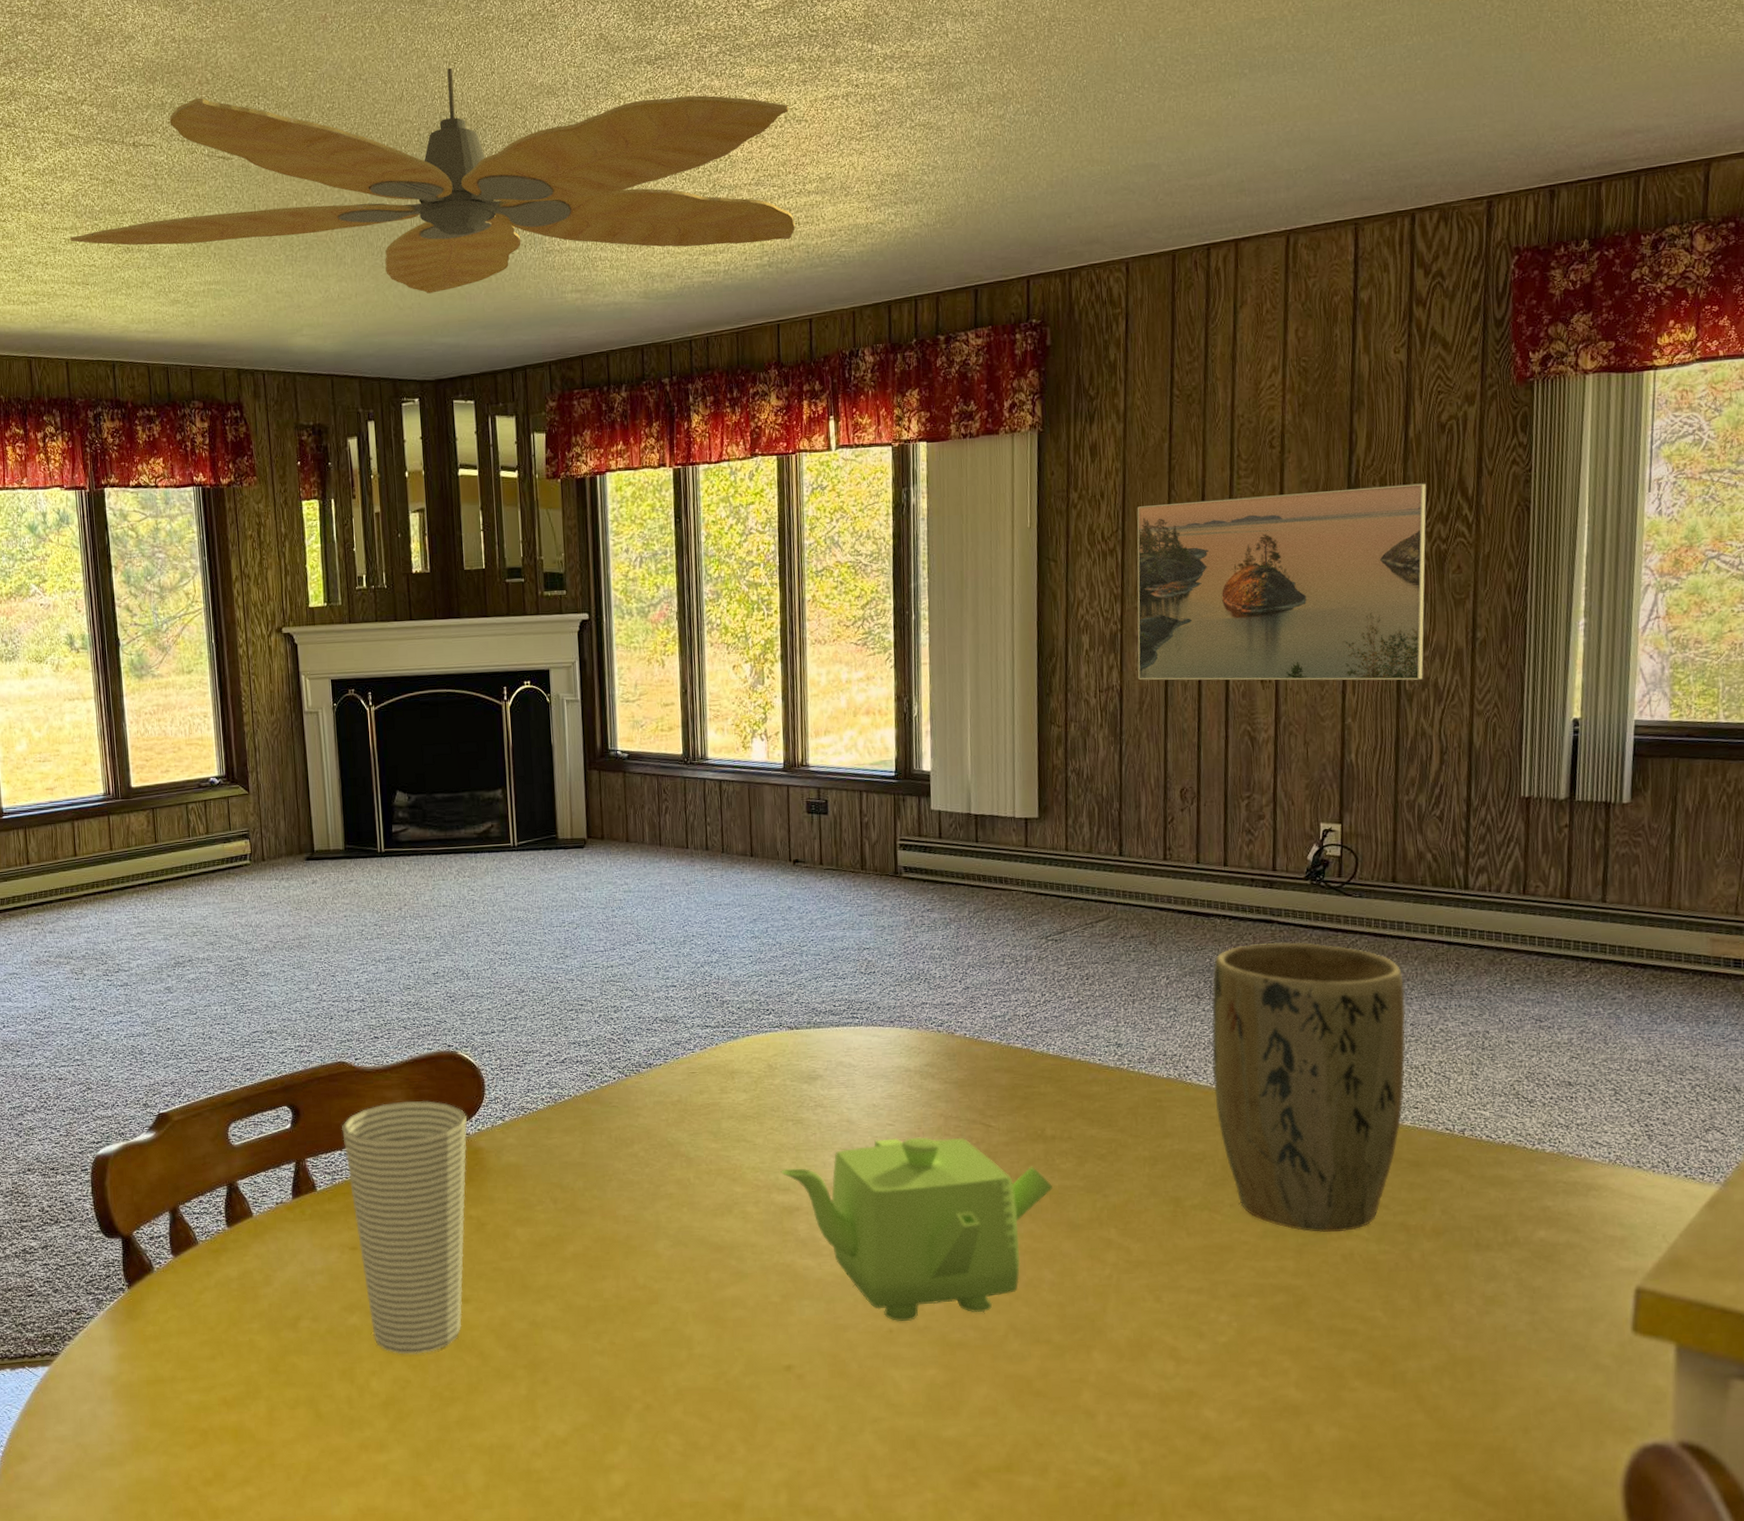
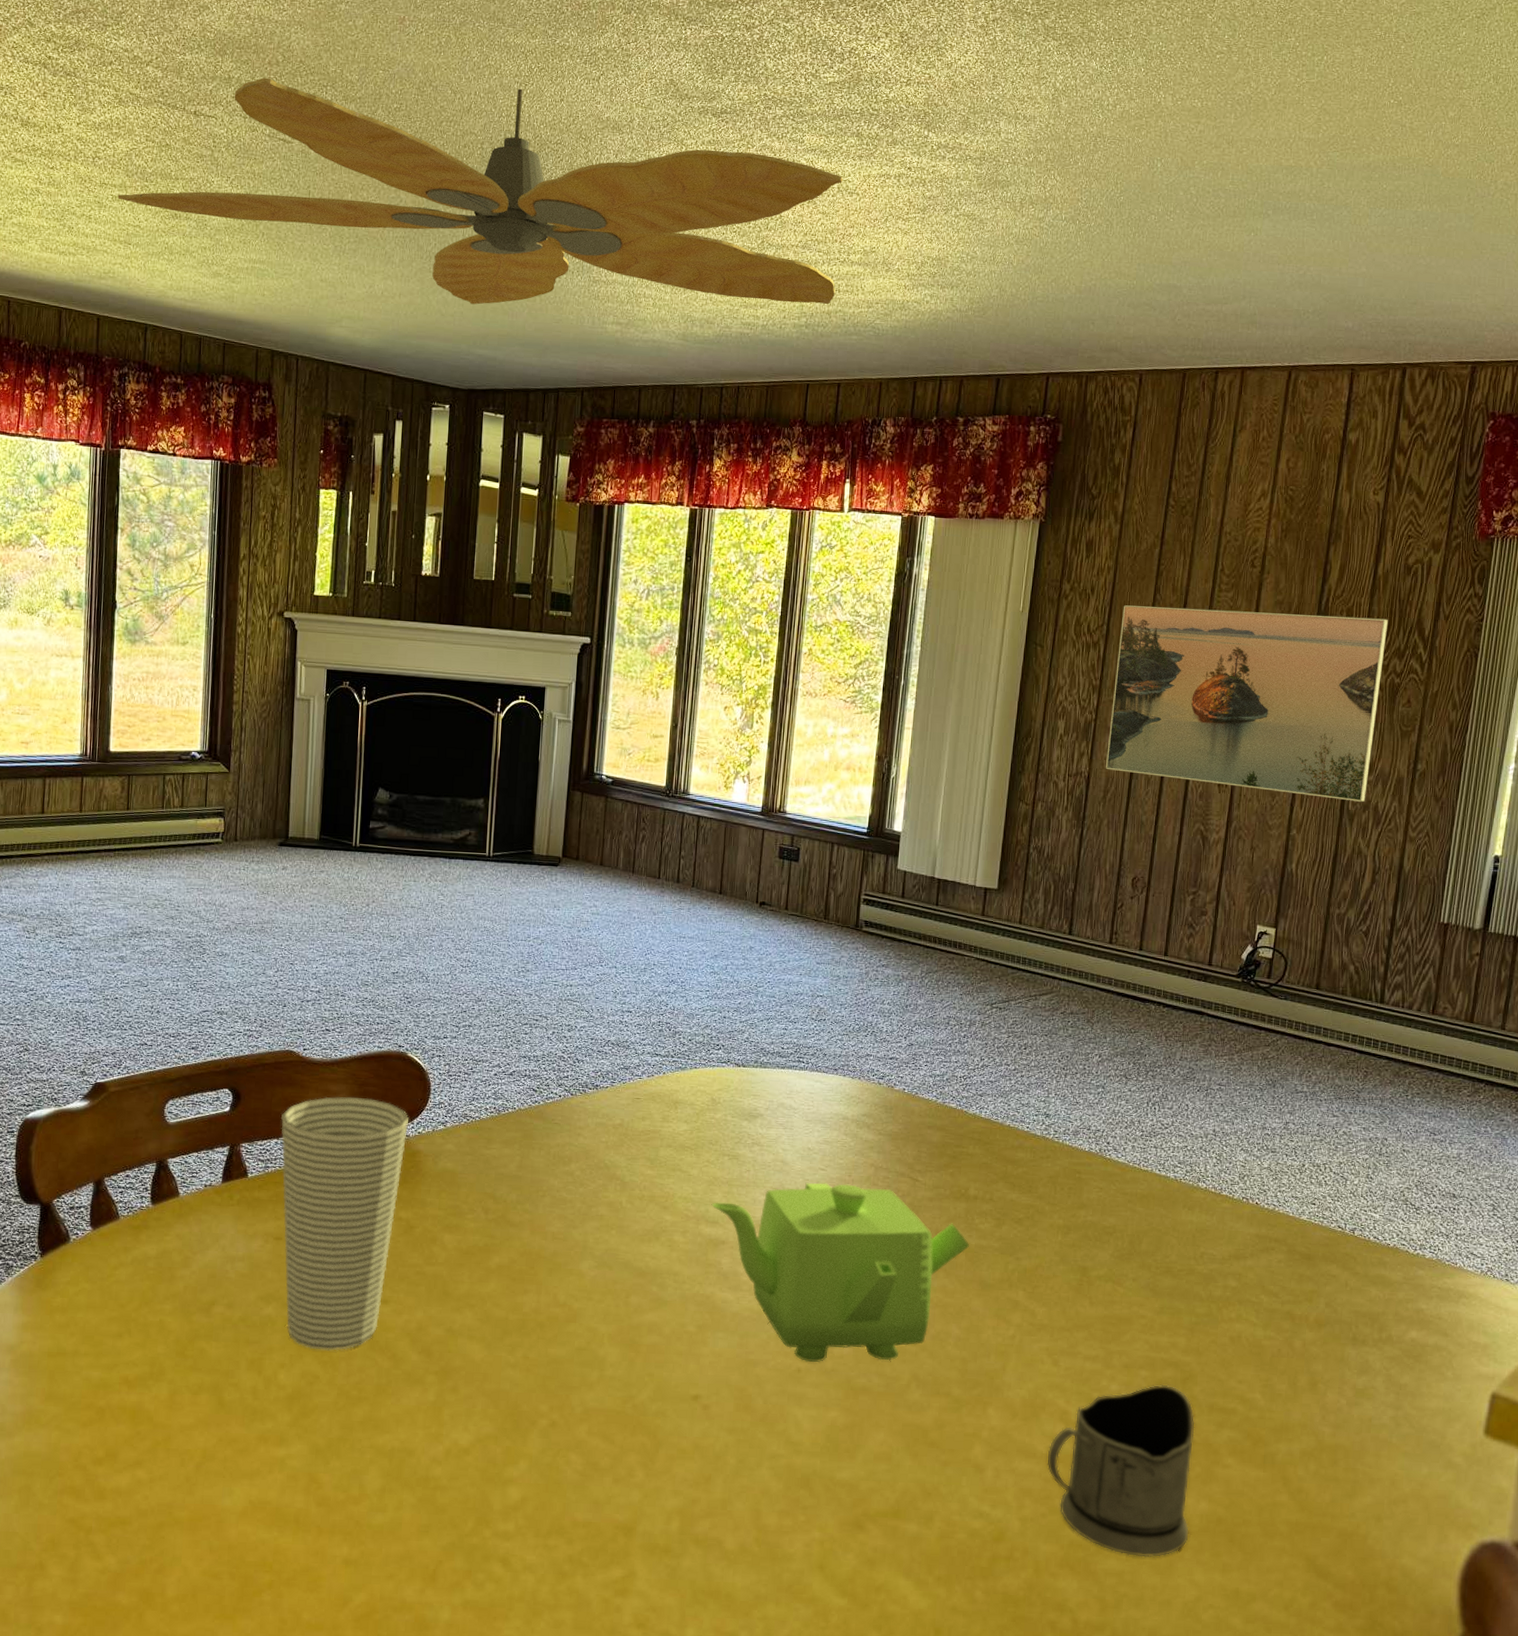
tea glass holder: none [1160,1310,1321,1491] -> present [1047,1384,1195,1558]
plant pot: present [1211,942,1406,1233] -> none [1130,1033,1316,1315]

